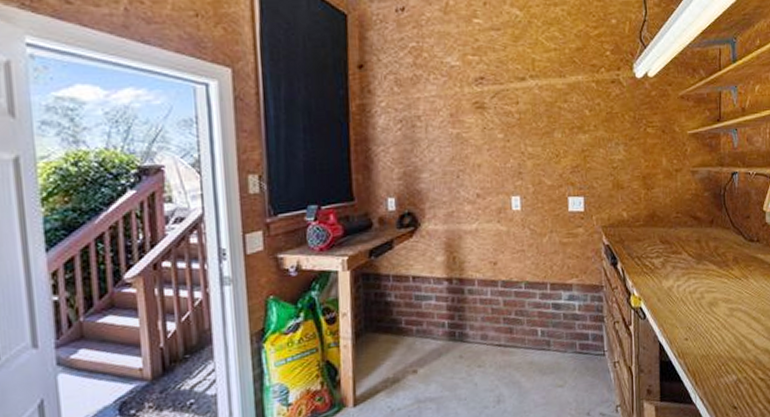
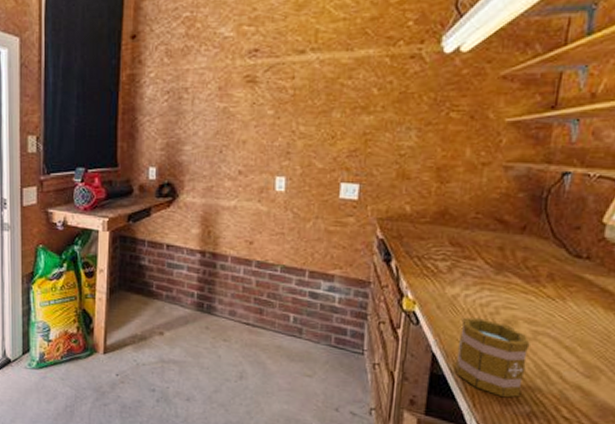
mug: none [677,304,729,372] -> present [455,317,530,398]

